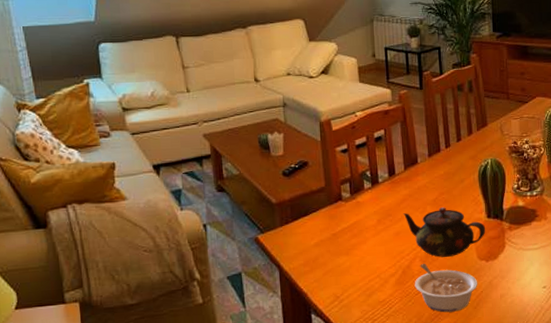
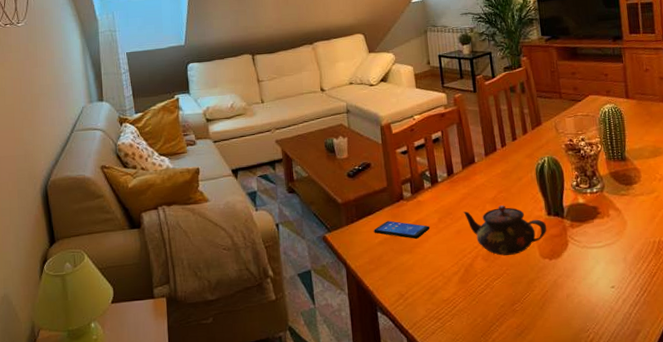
smartphone: none [309,222,369,241] -> present [374,221,430,239]
legume: present [414,263,478,313] -> none [477,261,543,313]

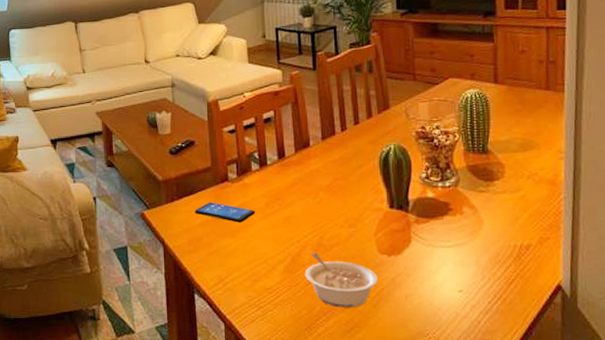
teapot: present [463,205,547,256] -> none [293,194,388,247]
legume: none [477,261,543,313] -> present [304,252,379,308]

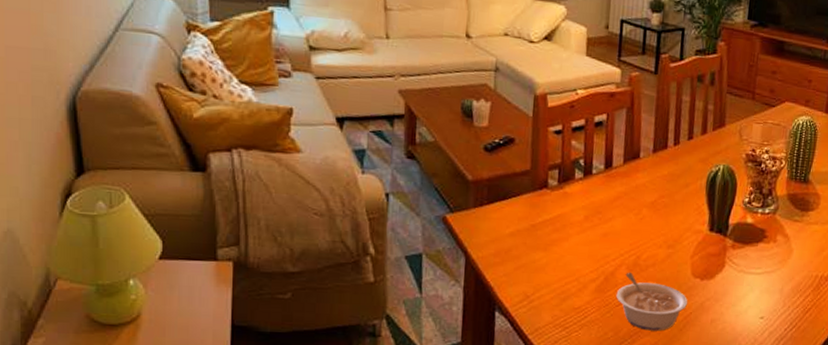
smartphone: present [195,202,256,223] -> none [506,210,574,236]

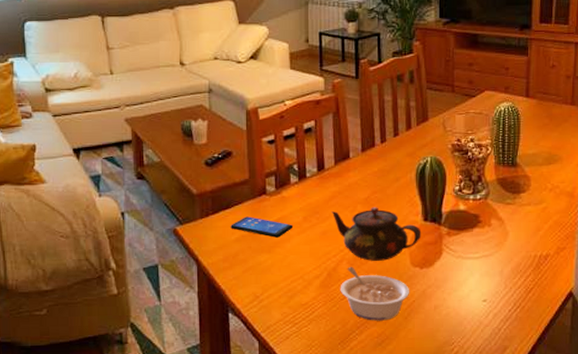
smartphone: none [506,210,574,236] -> present [230,216,294,238]
teapot: none [615,212,706,269] -> present [331,207,422,261]

